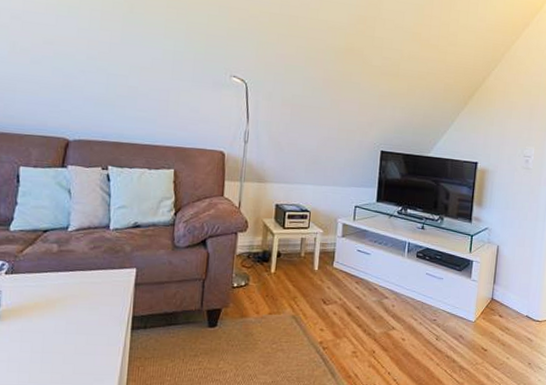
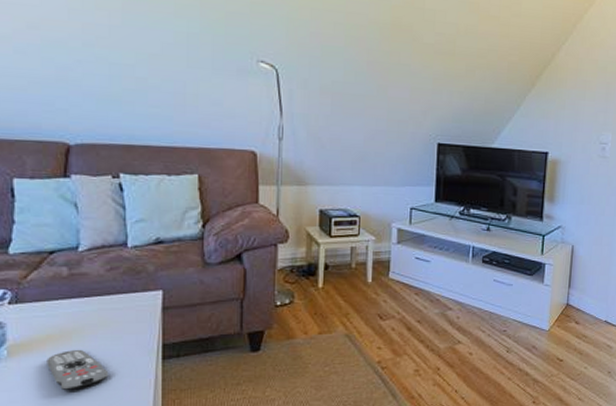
remote control: none [32,316,85,354] -> present [47,349,109,391]

